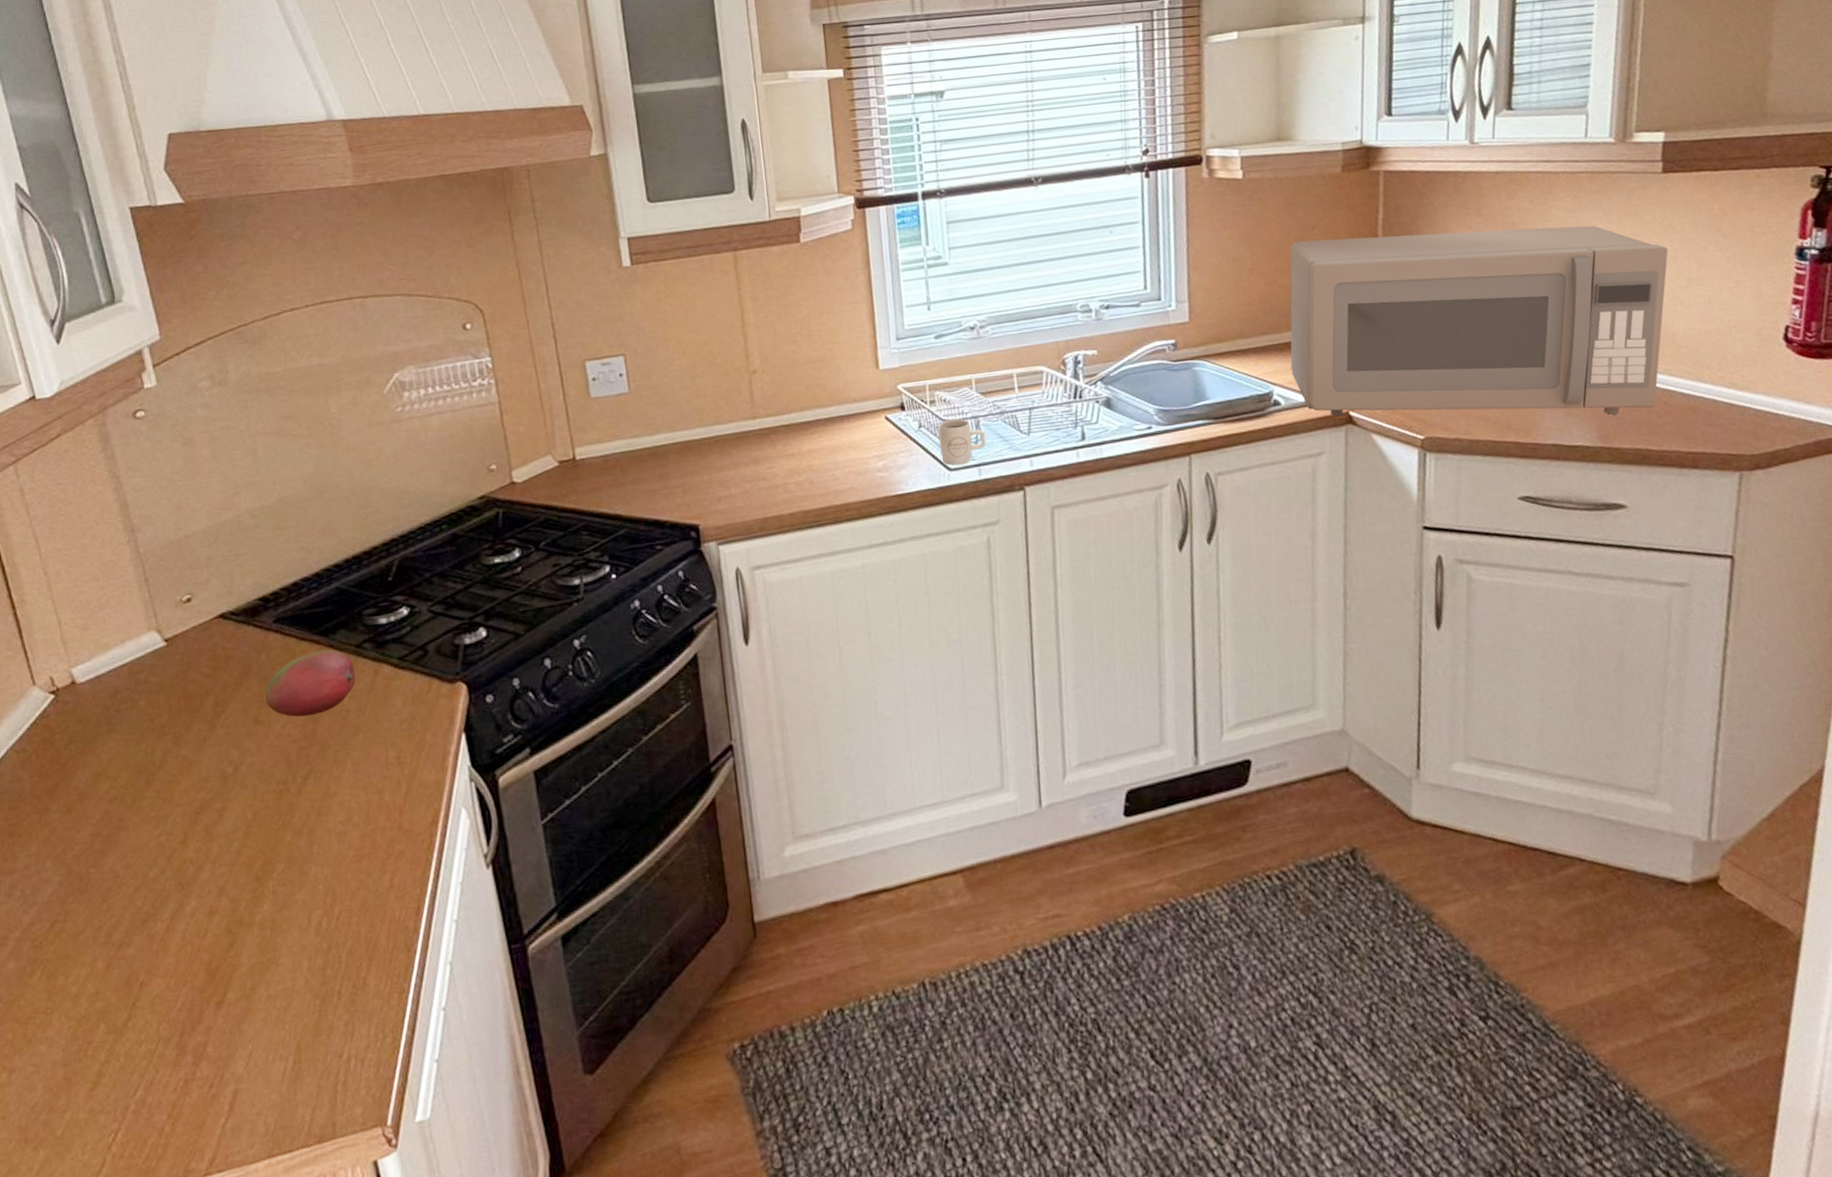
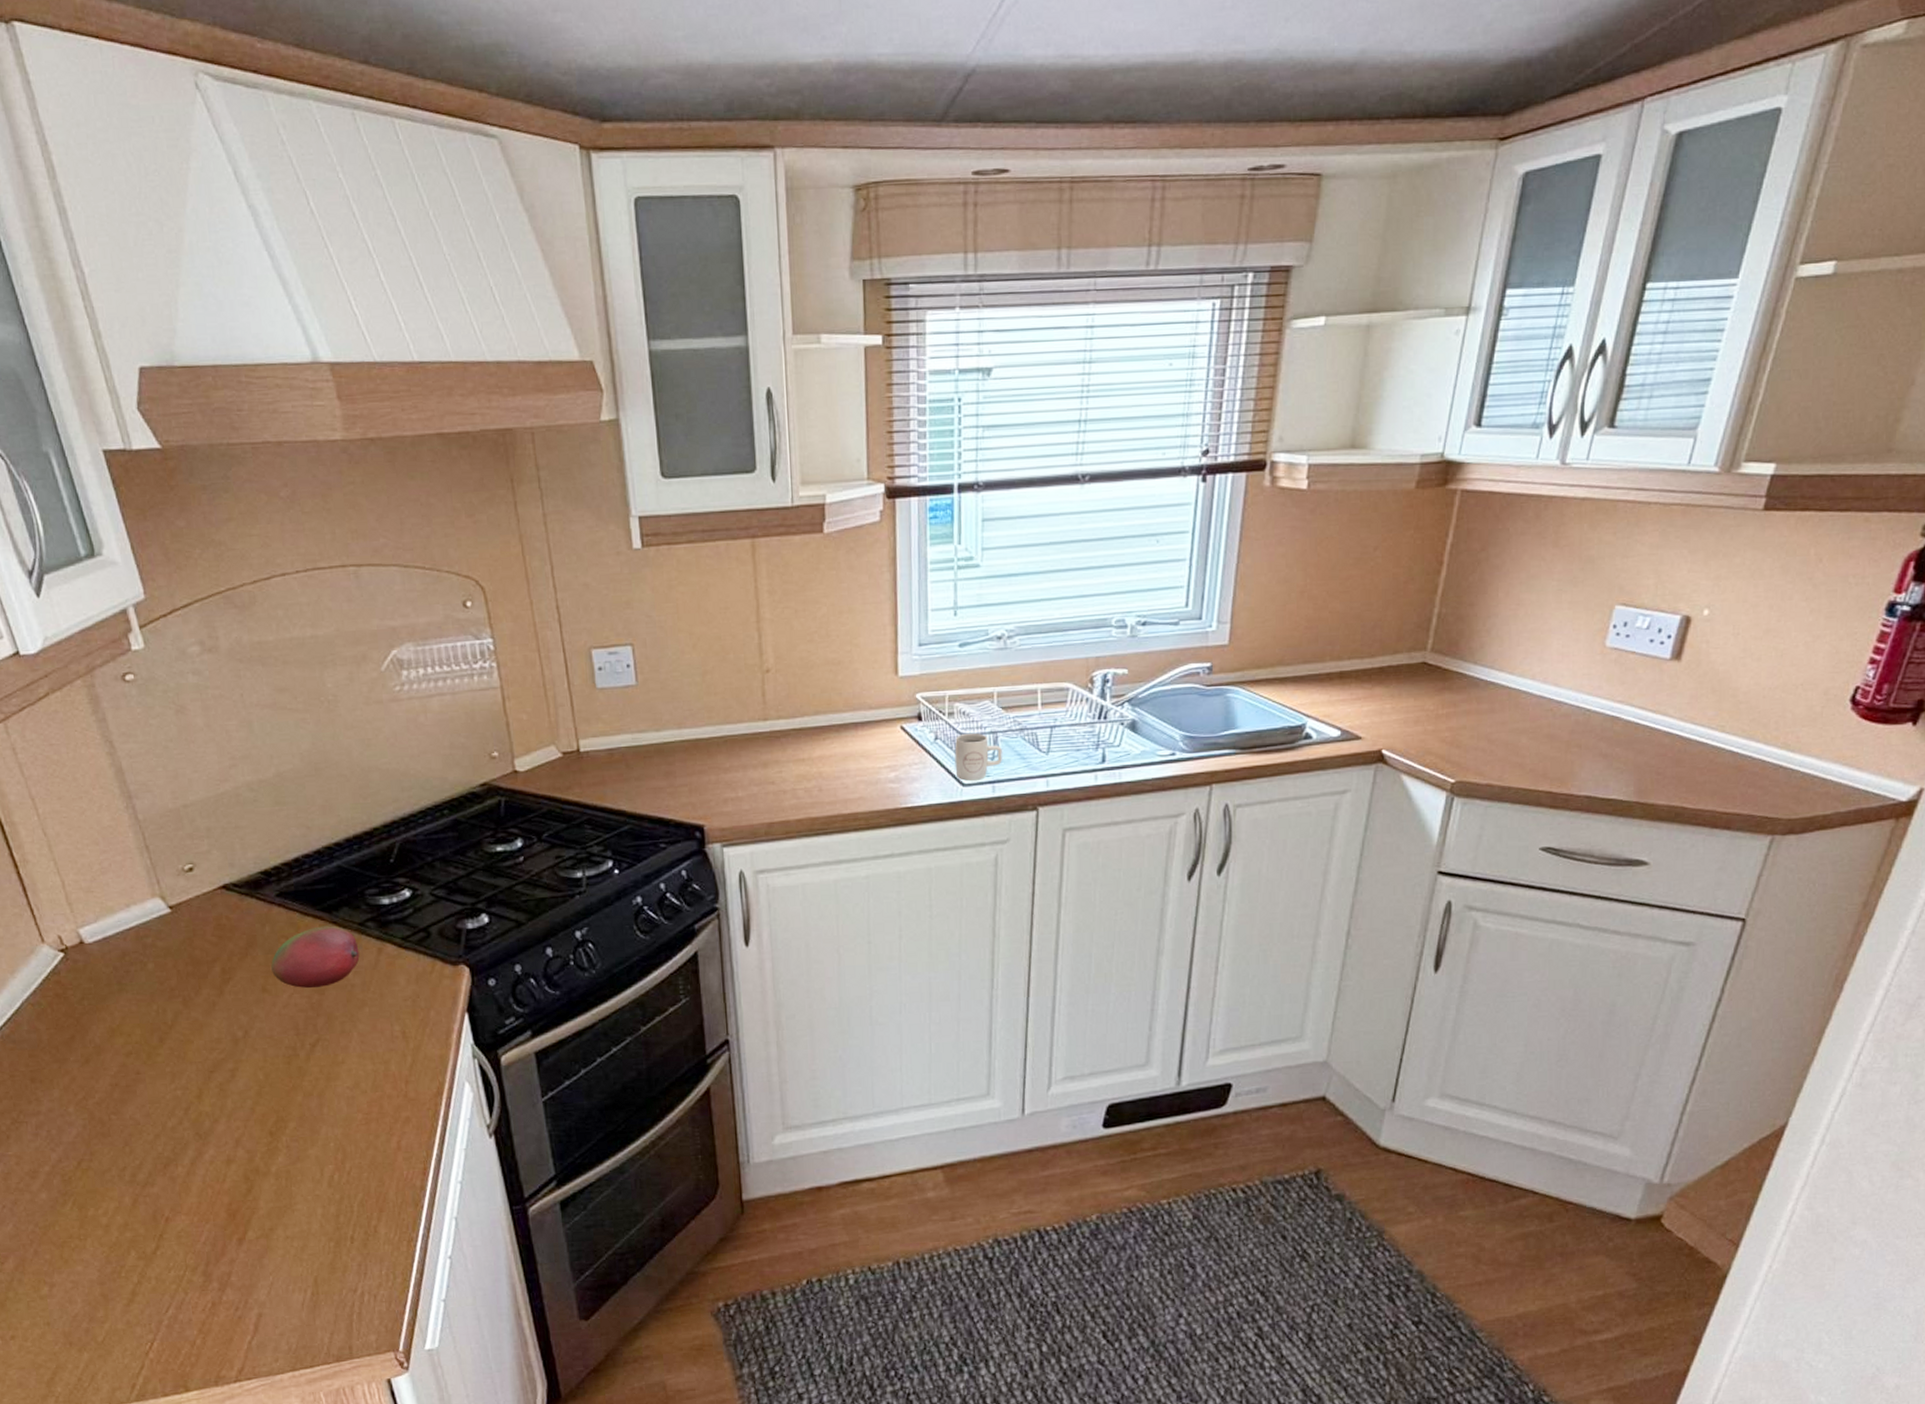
microwave: present [1290,225,1668,417] -> none [1328,563,1750,769]

